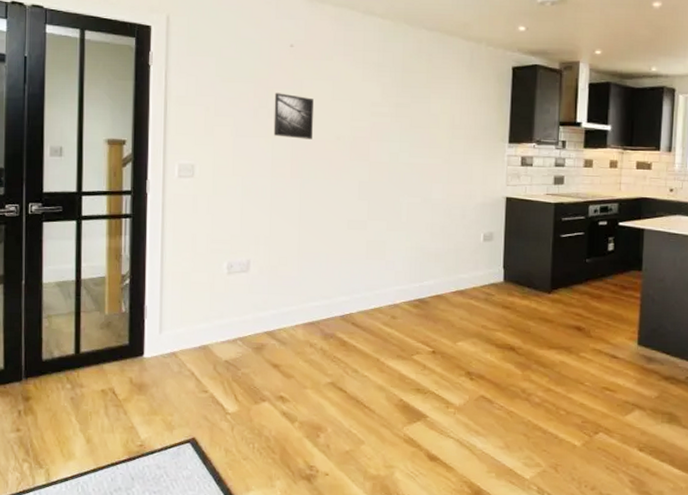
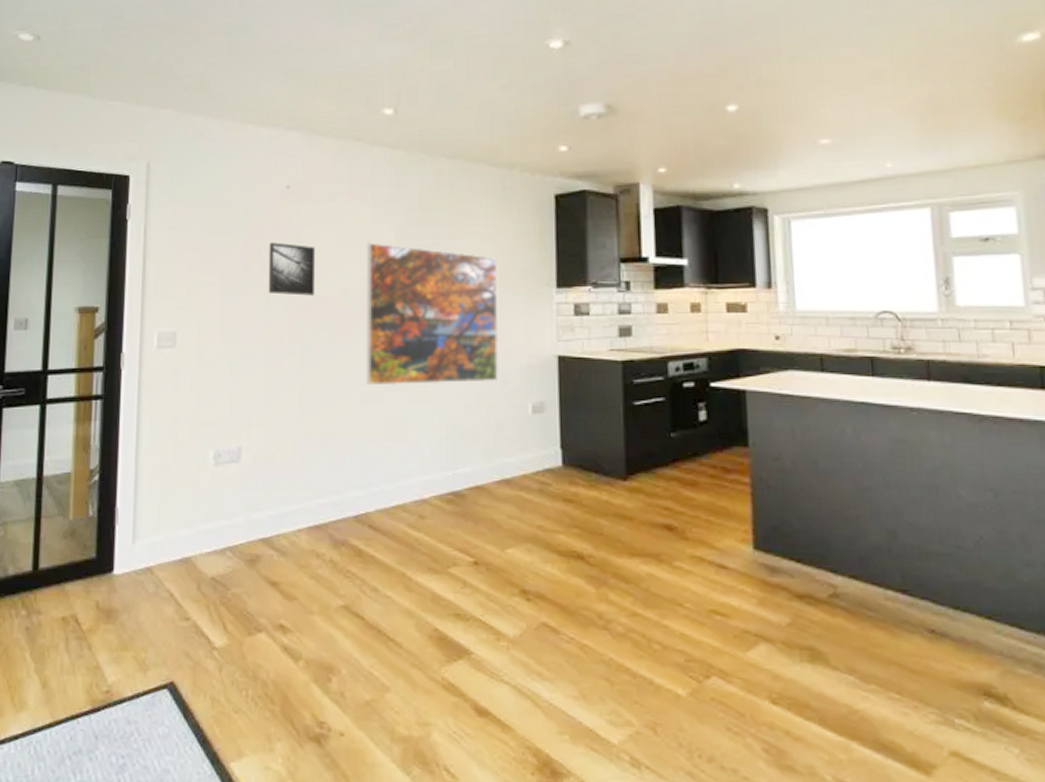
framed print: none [353,98,462,216] -> present [365,242,499,386]

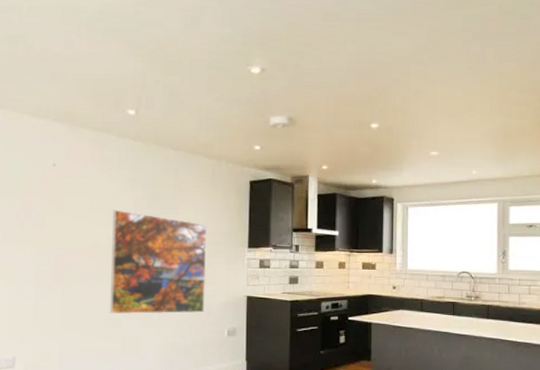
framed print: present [268,242,315,296] -> none [37,206,73,247]

